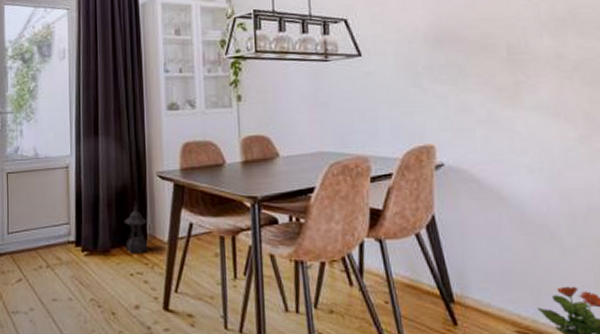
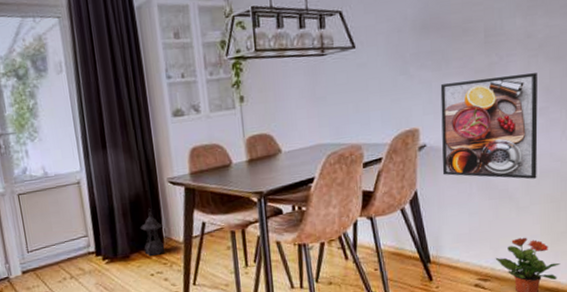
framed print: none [458,96,584,216] -> present [440,73,538,180]

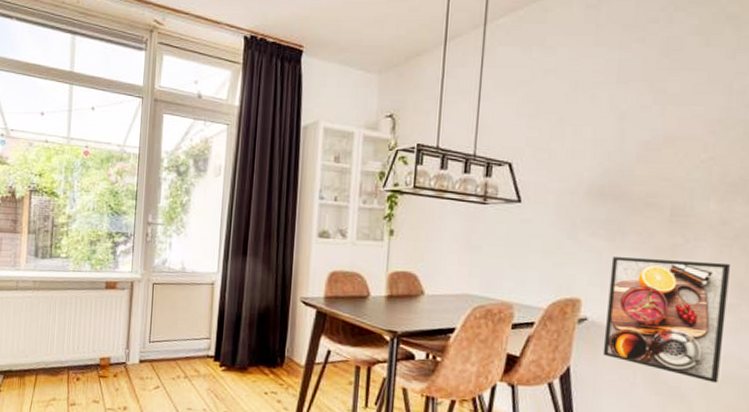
lantern: present [140,209,165,256] -> none [262,324,287,375]

